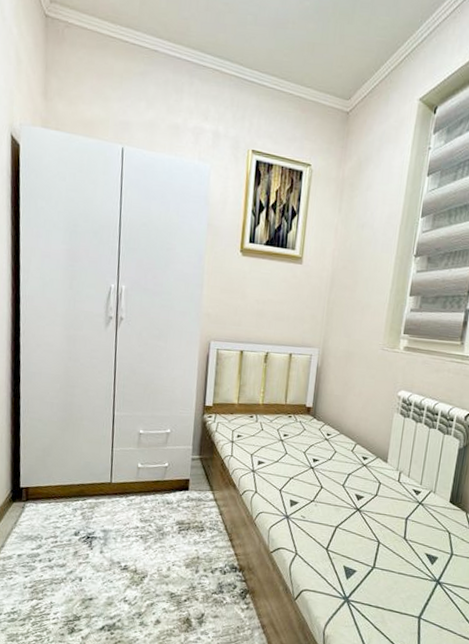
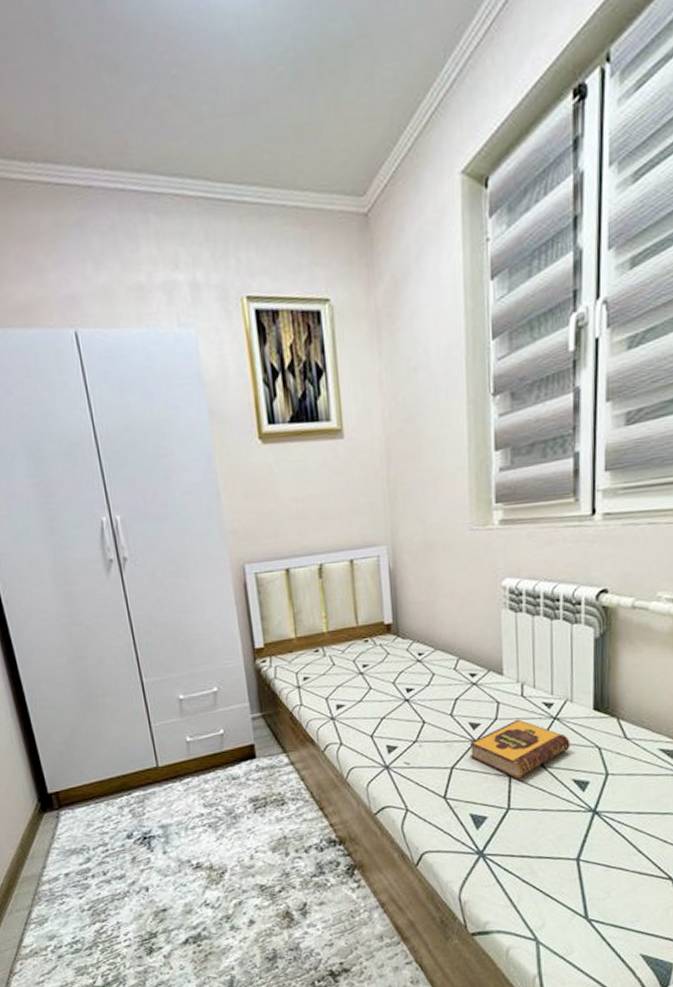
hardback book: none [351,498,429,545] -> present [469,719,570,779]

